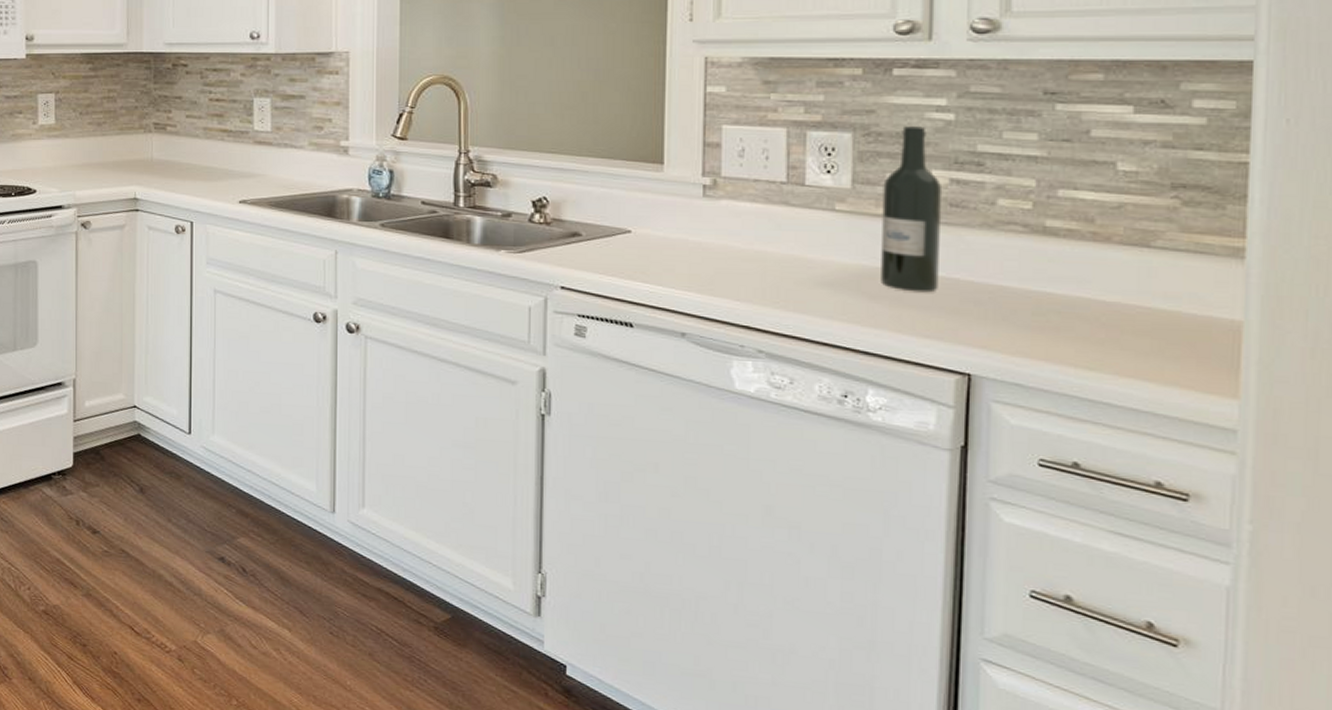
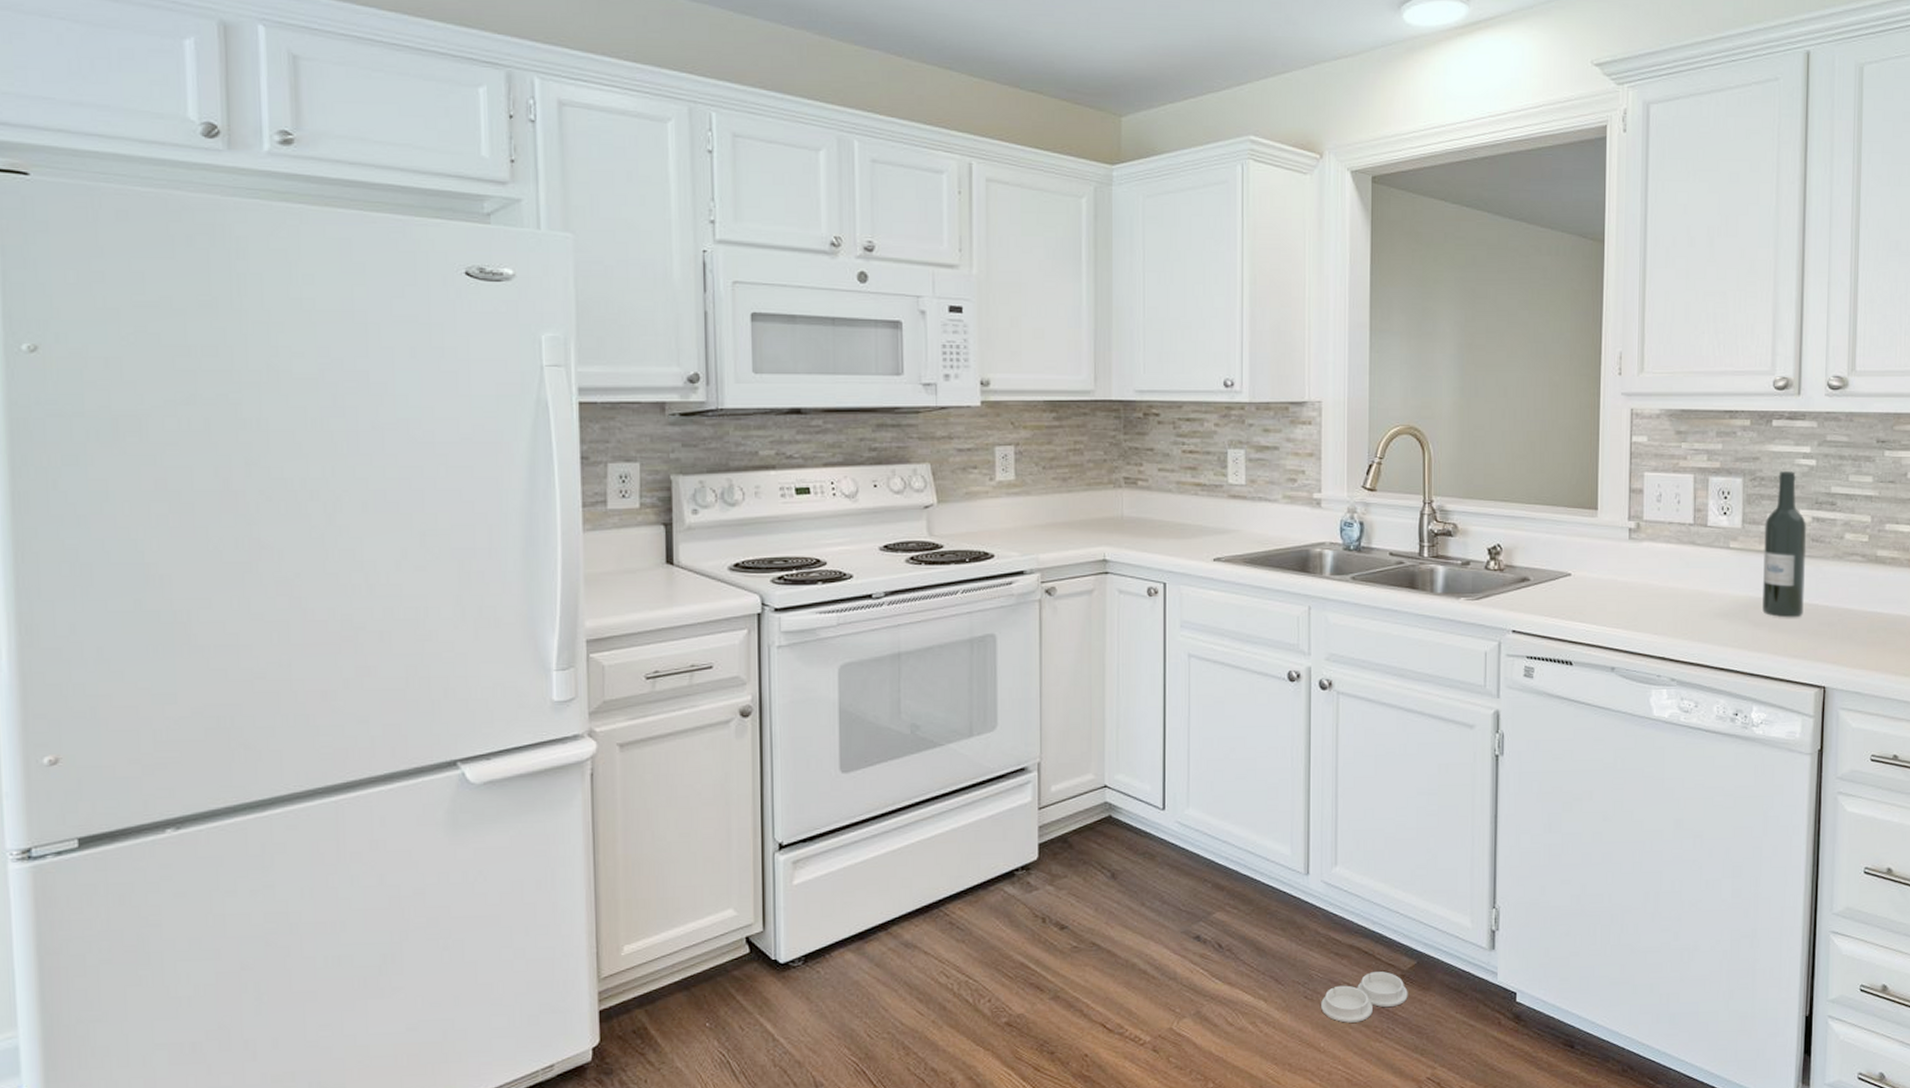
pet bowl: none [347,619,442,667] -> present [1321,971,1408,1023]

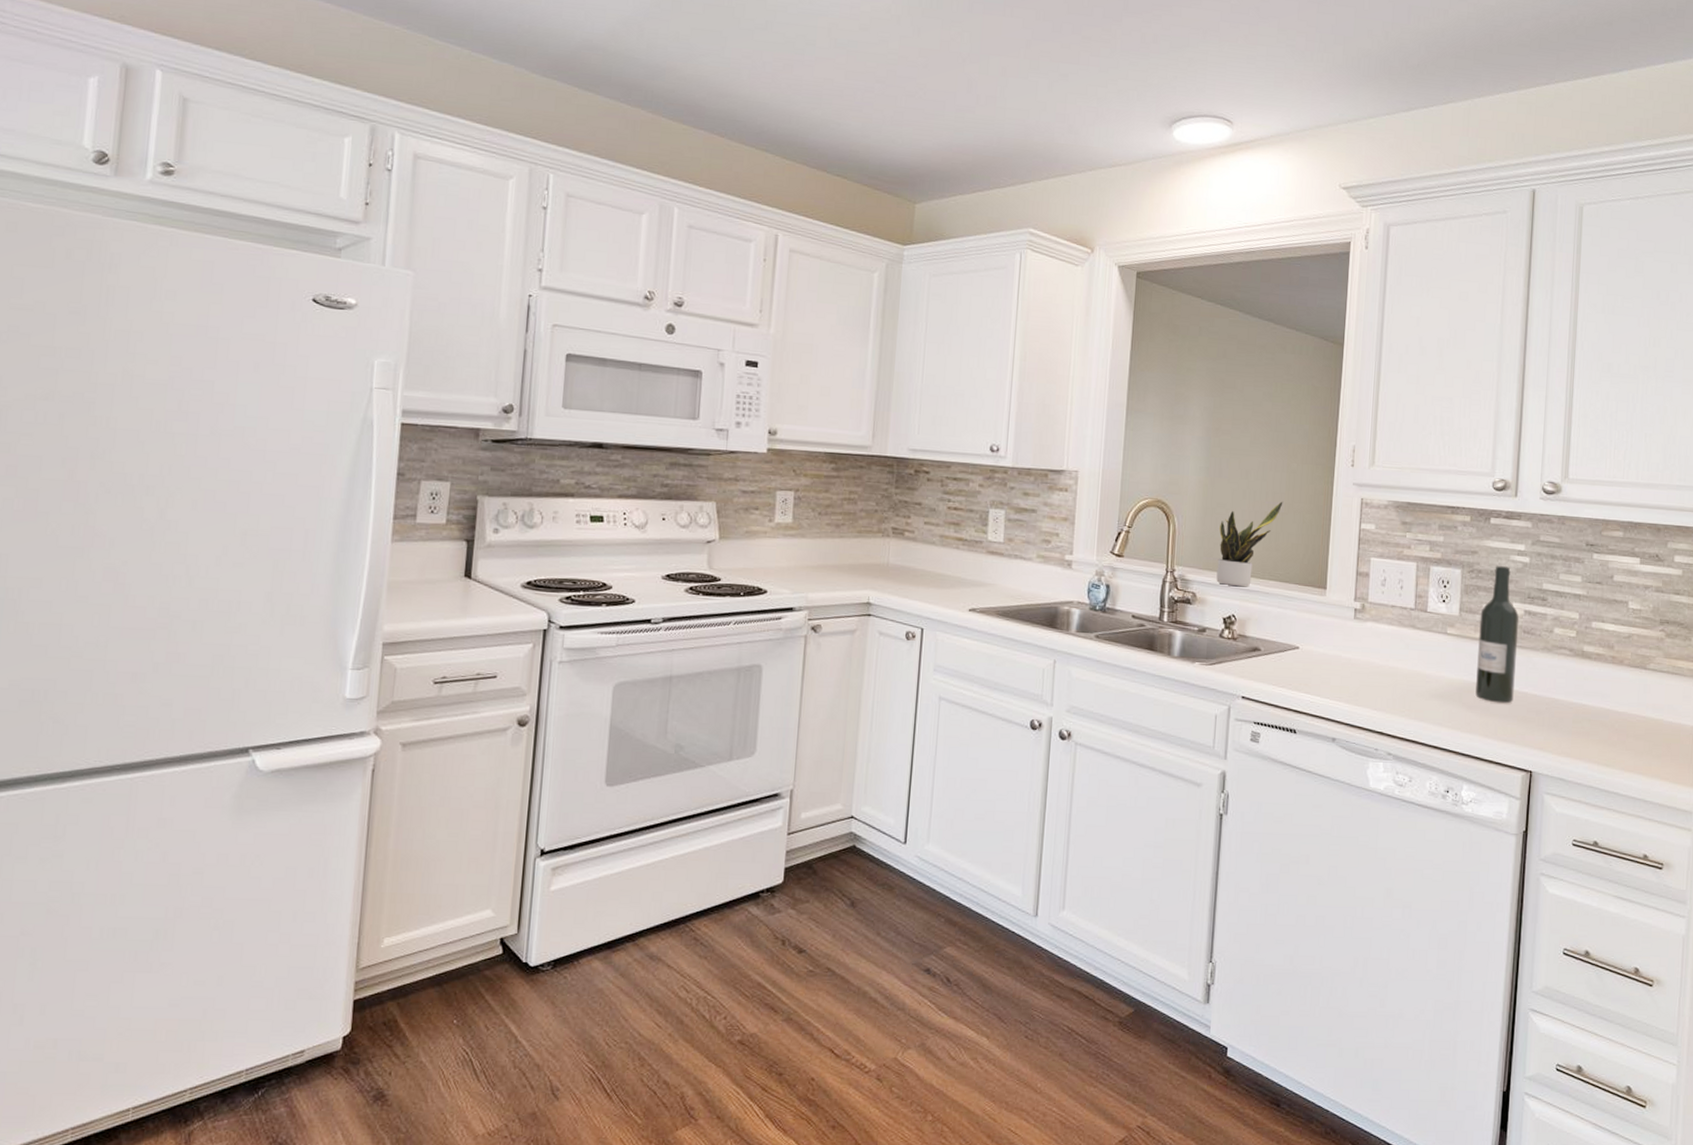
pet bowl: present [1321,971,1408,1023] -> none [1040,1017,1124,1066]
potted plant: none [1478,418,1546,514] -> present [1216,501,1283,587]

